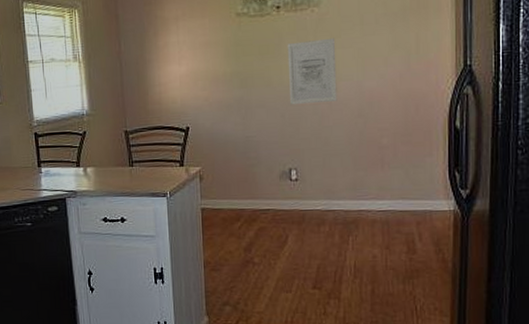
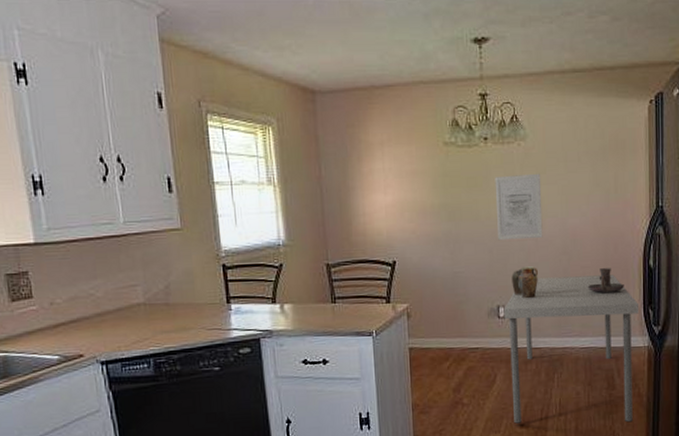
dining table: none [295,136,443,288] -> present [503,274,638,424]
jar set: none [304,130,332,162] -> present [511,266,538,299]
candle holder: none [385,130,427,156] -> present [587,268,624,294]

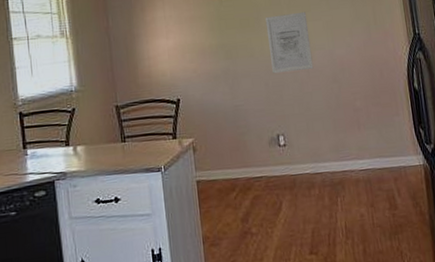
dining table: present [503,274,638,424] -> none [283,98,419,250]
jar set: present [511,266,538,299] -> none [288,95,313,127]
candle holder: present [587,268,624,294] -> none [359,92,394,117]

